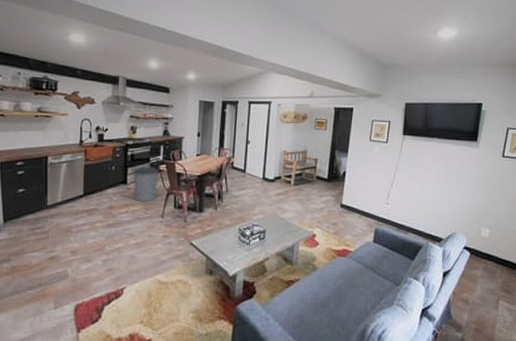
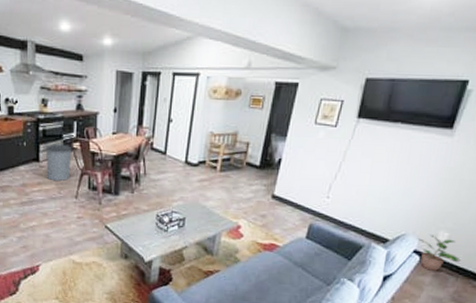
potted plant: none [466,232,502,264] -> present [418,235,460,271]

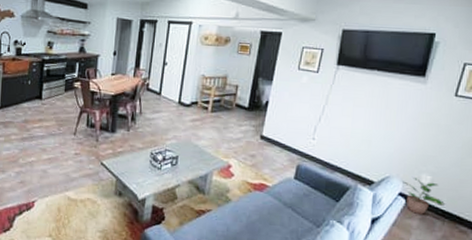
trash can: present [46,143,72,181] -> none [48,83,74,118]

